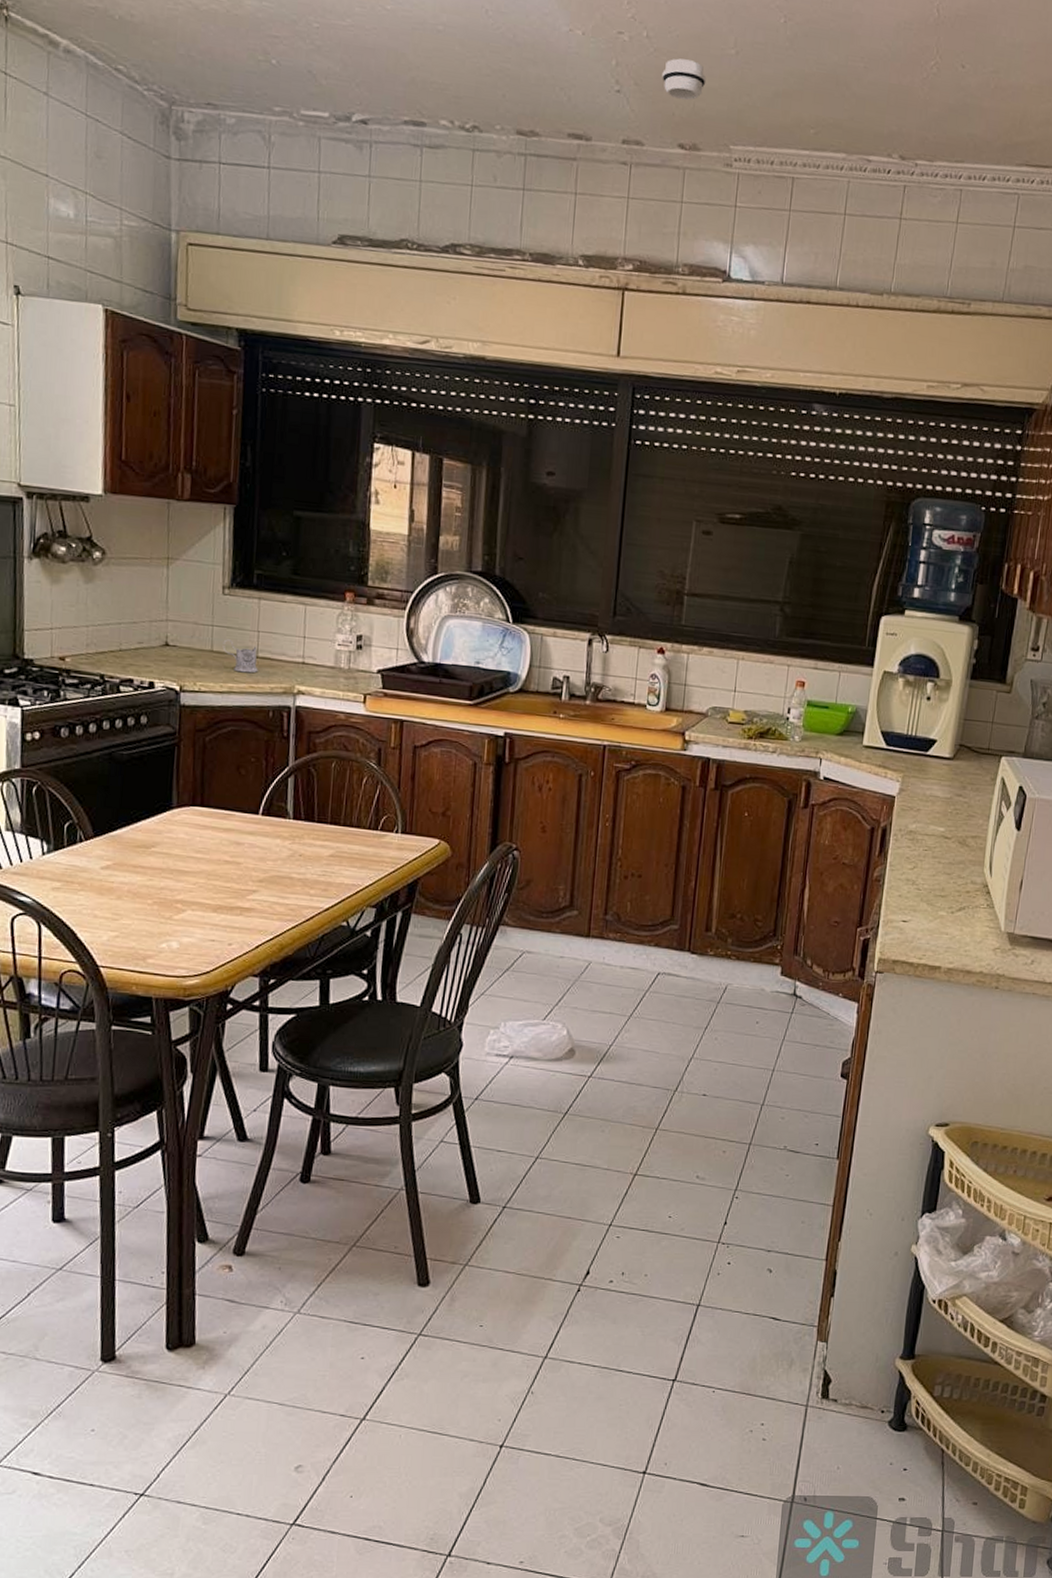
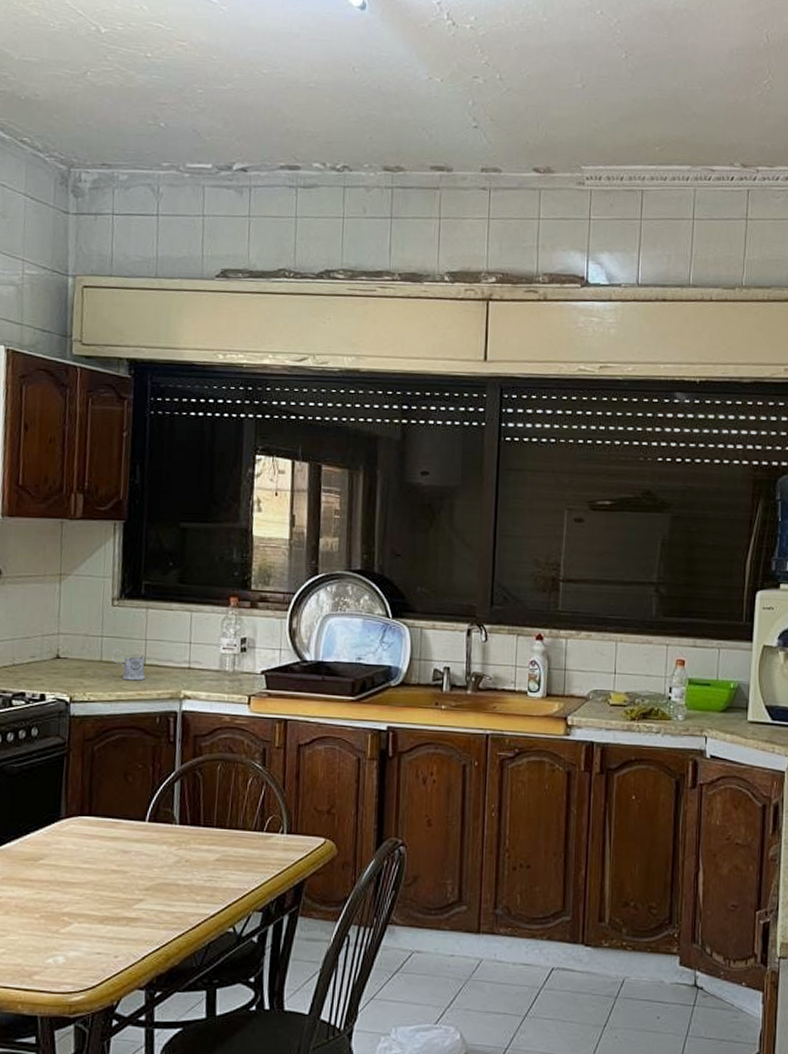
smoke detector: present [662,58,707,101] -> none [515,95,557,131]

